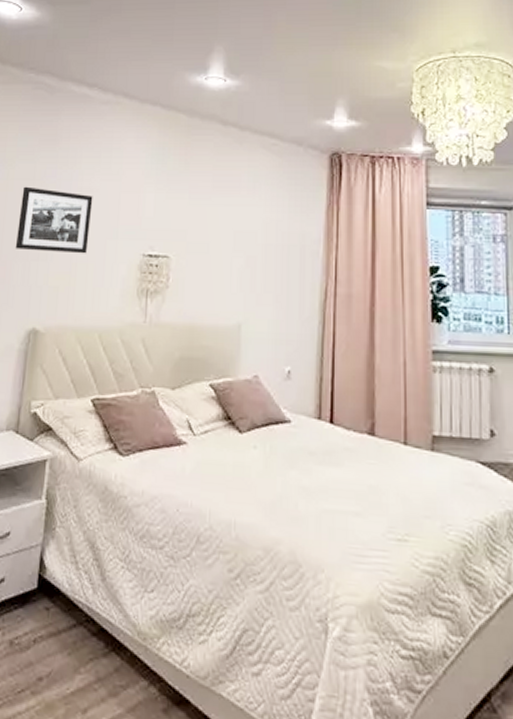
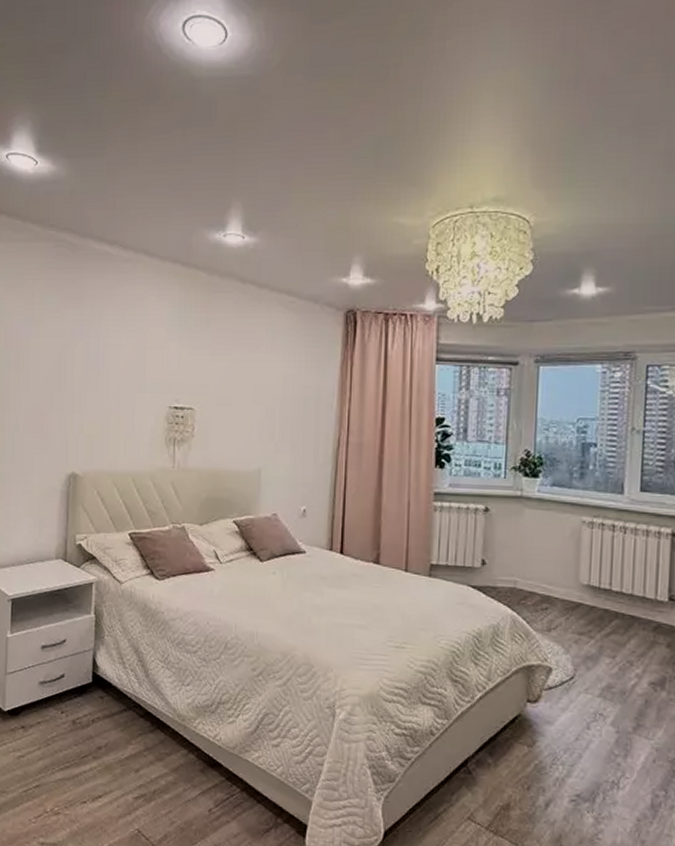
picture frame: present [15,186,93,254] -> none [50,343,120,406]

